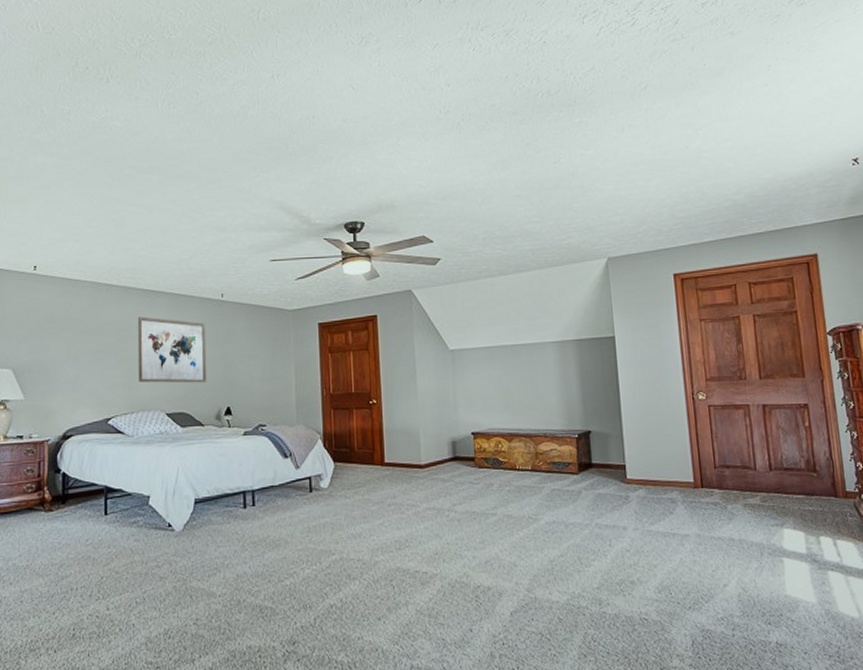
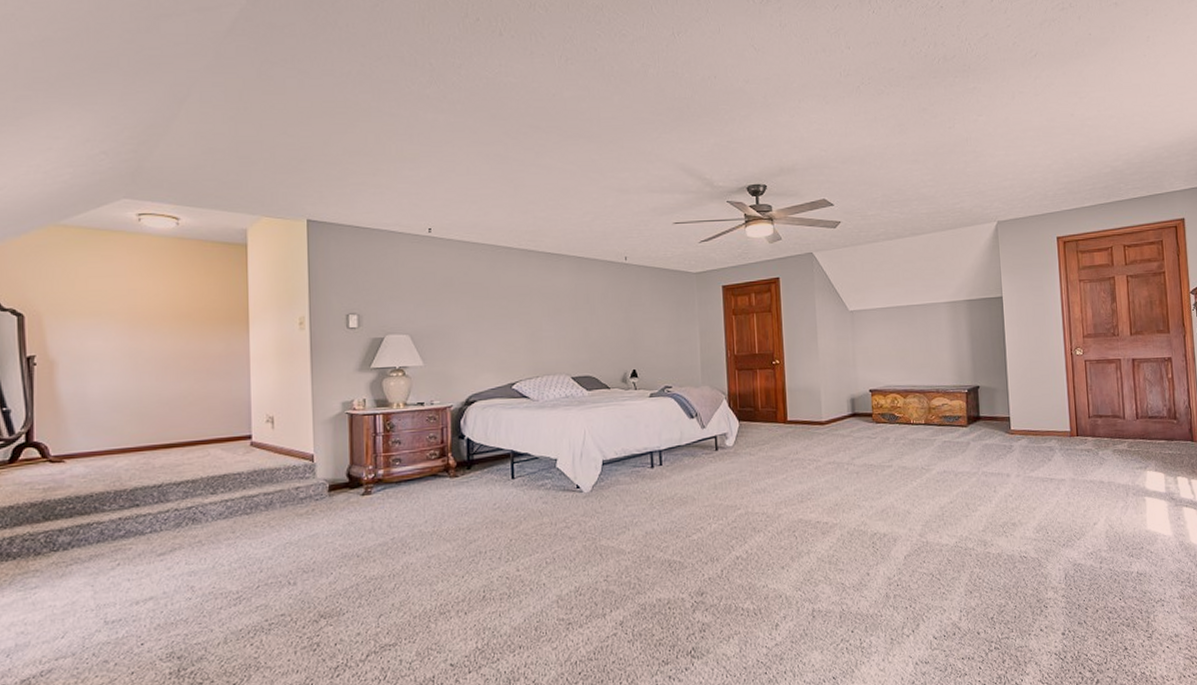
wall art: present [137,316,207,383] -> none [539,280,612,347]

